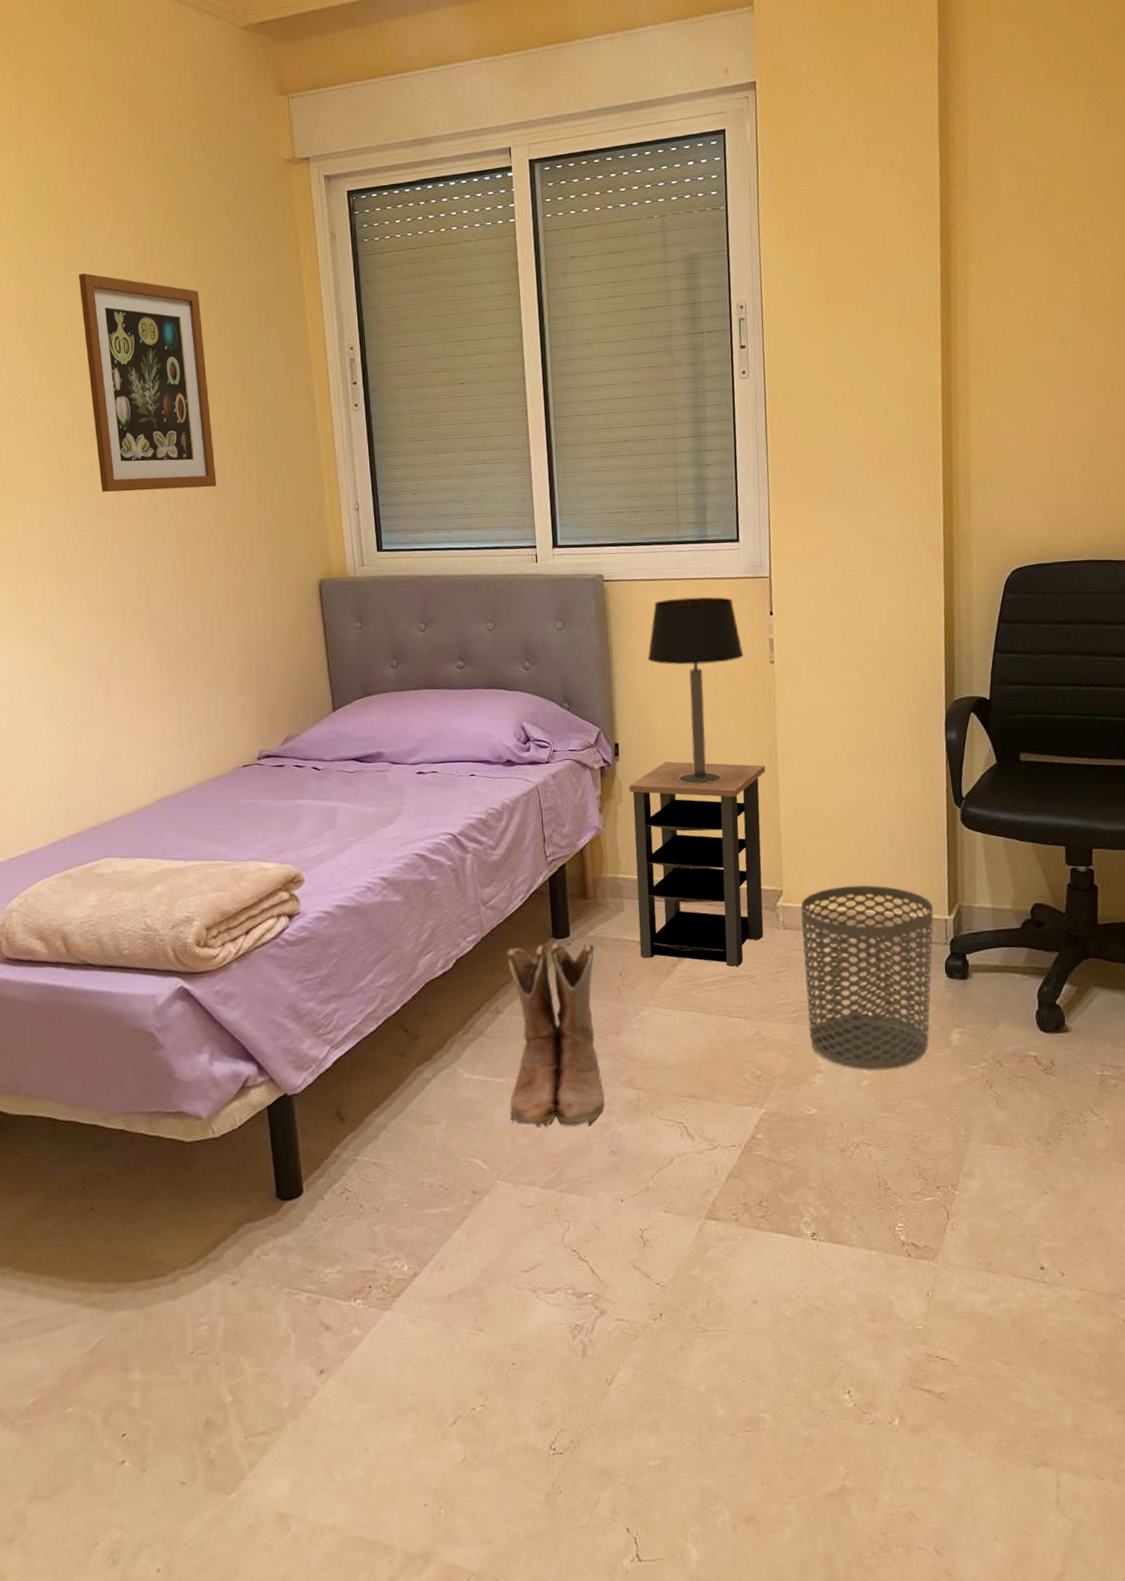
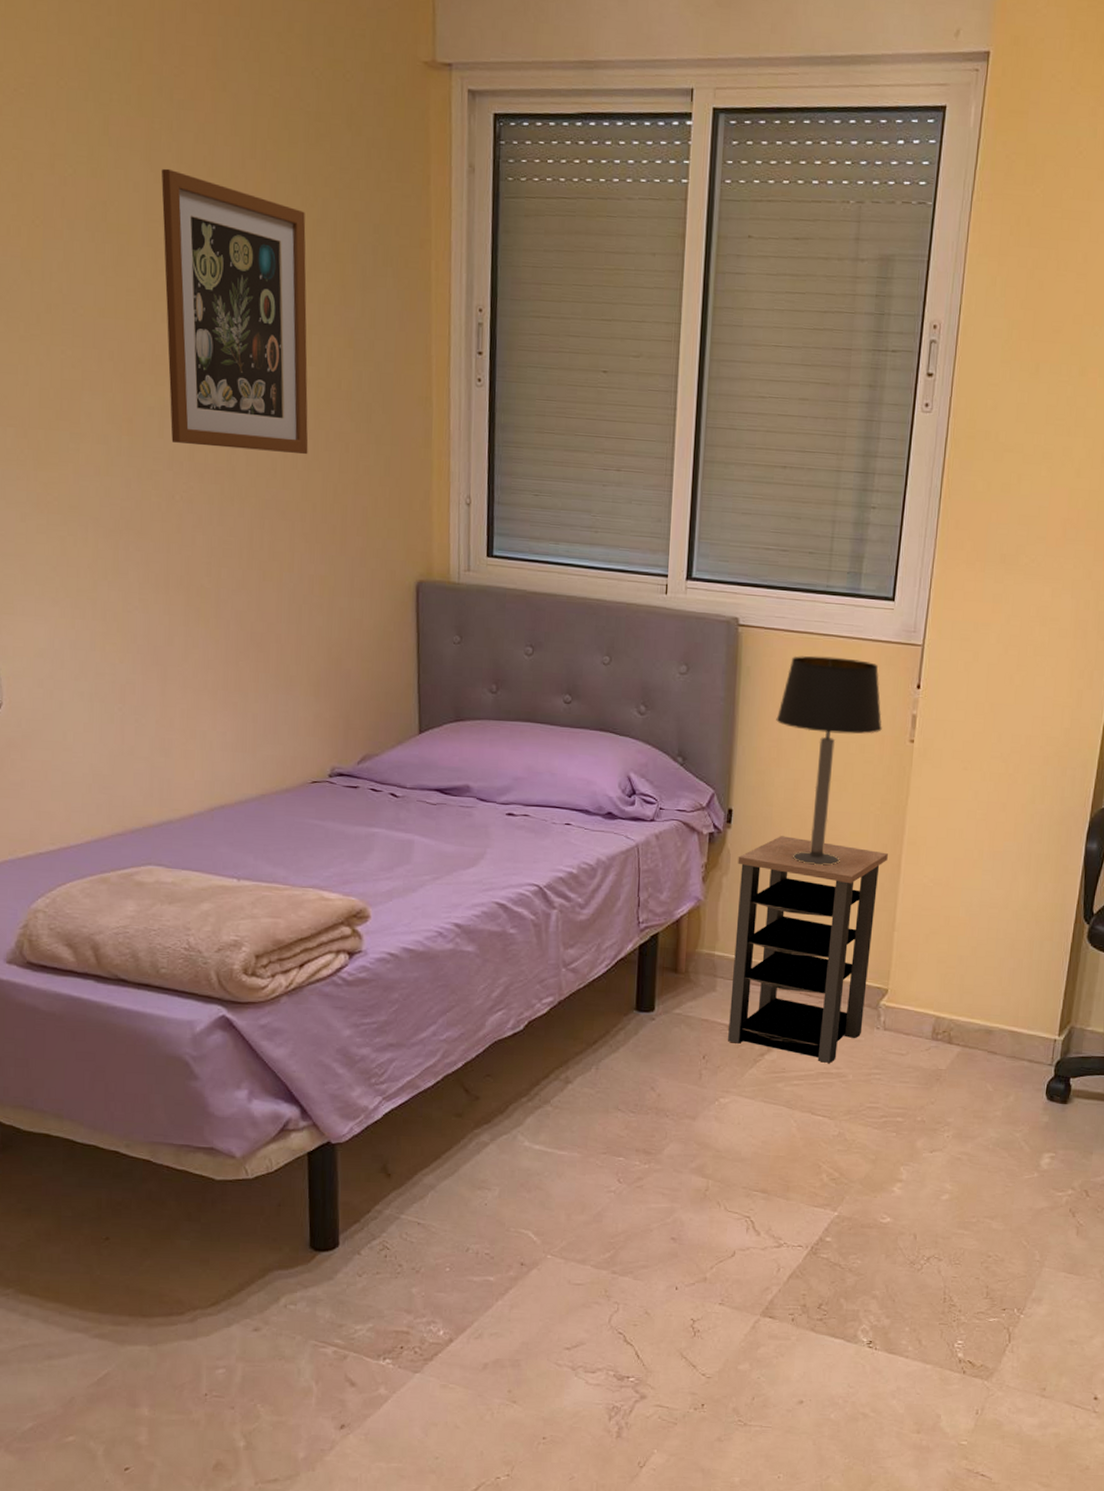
boots: present [506,943,605,1127] -> none [568,1016,679,1209]
waste bin: present [800,885,934,1070] -> none [894,992,1044,1187]

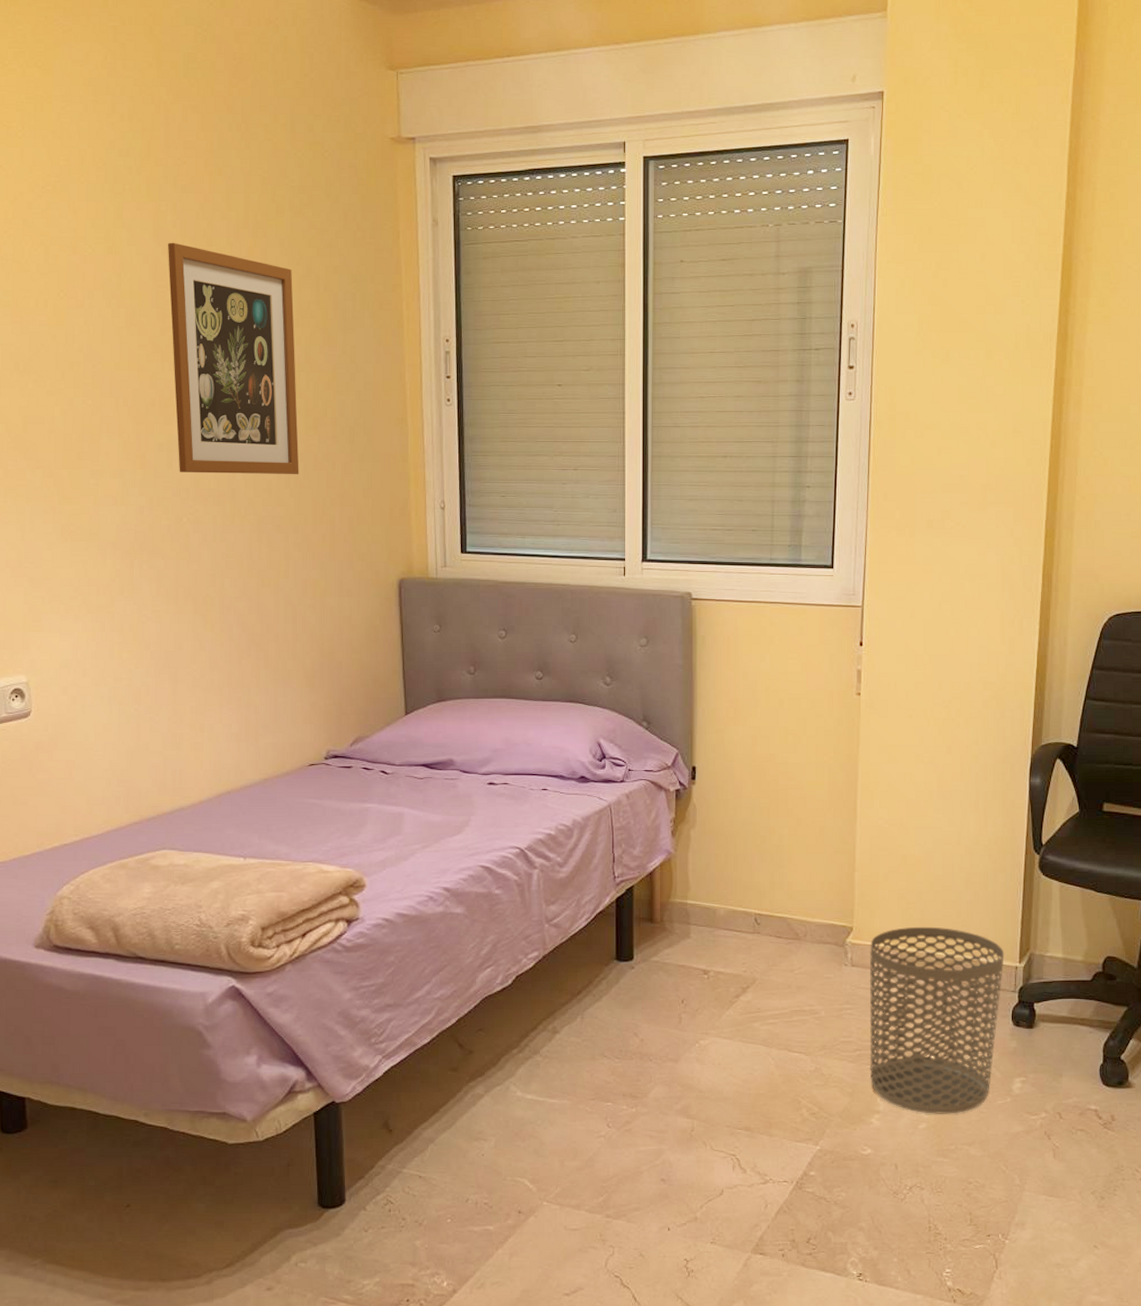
side table: present [728,836,888,1063] -> none [704,789,844,1001]
table lamp: present [776,655,882,866] -> none [731,622,830,814]
waste bin: none [894,992,1044,1187] -> present [869,926,1005,1114]

